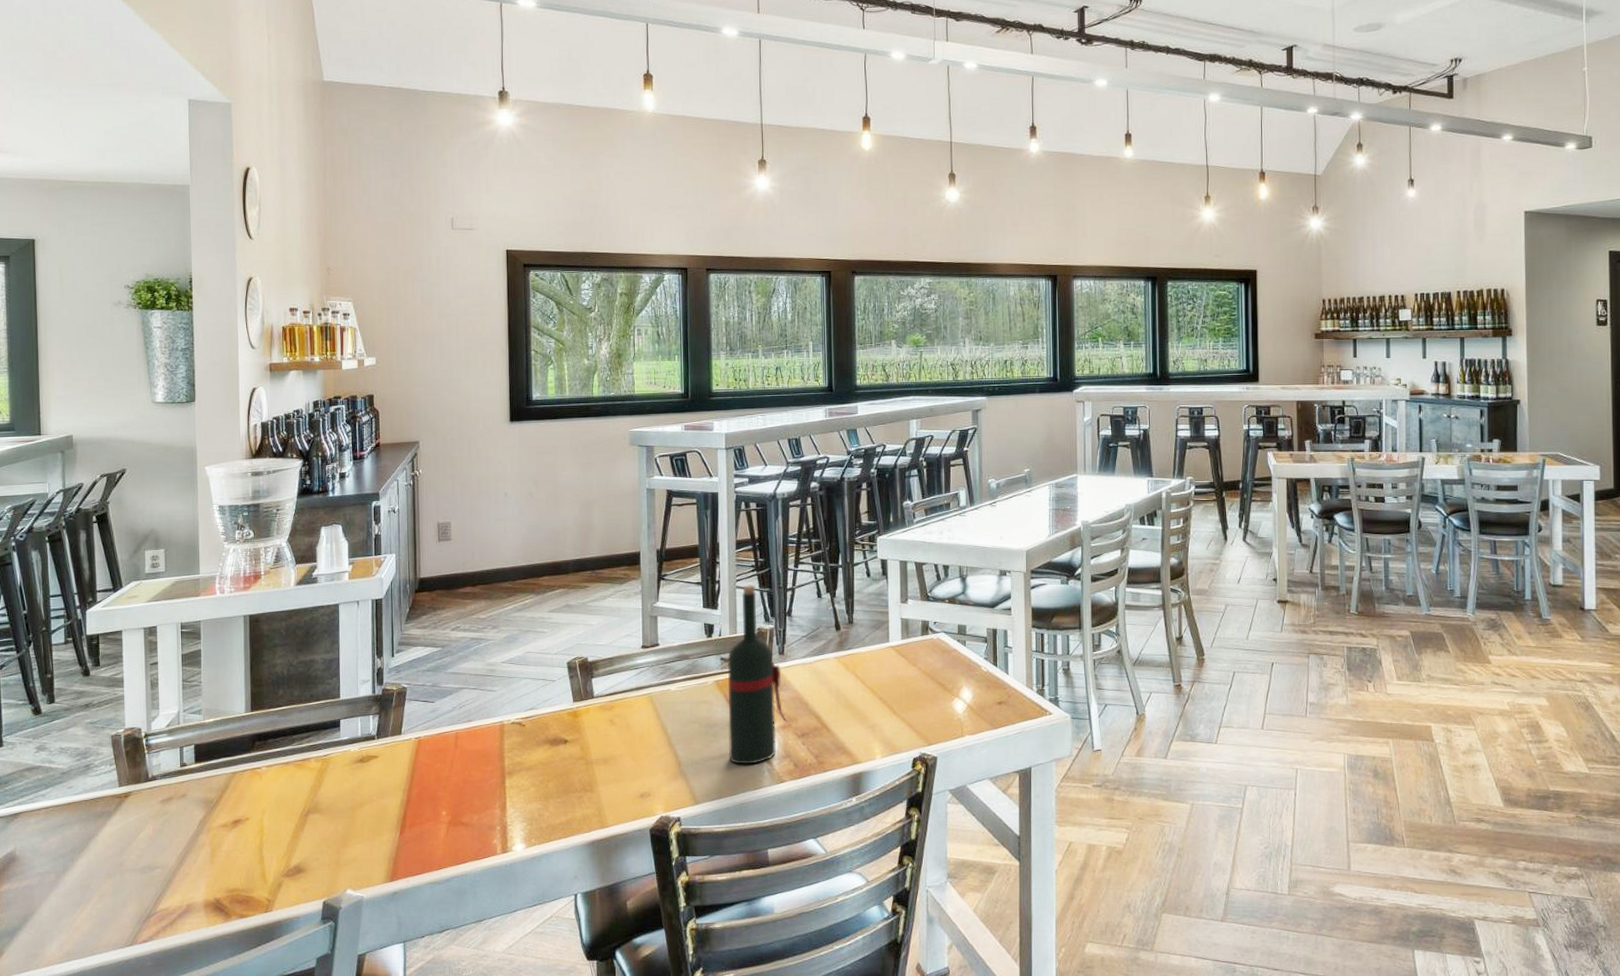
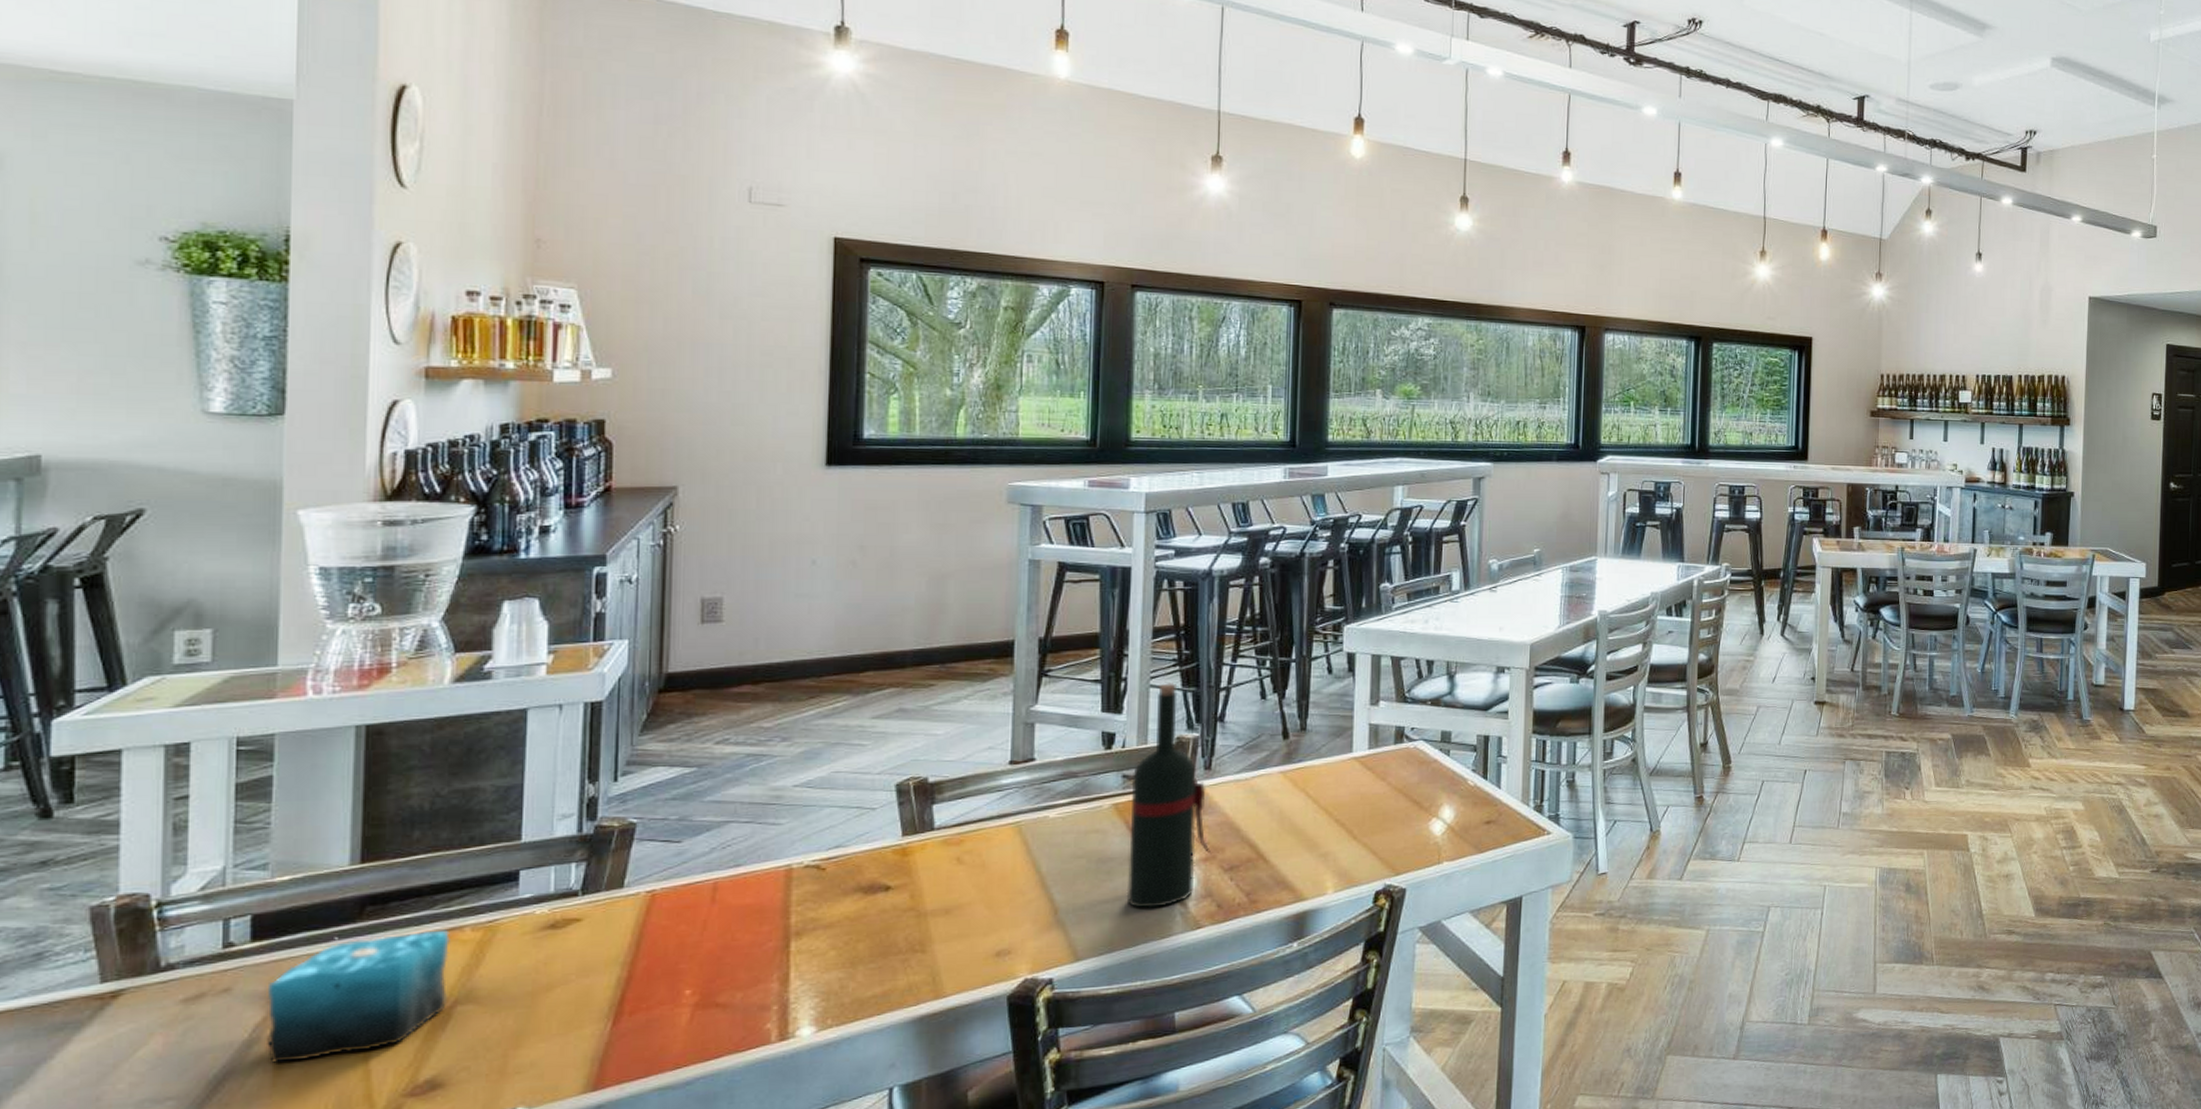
candle: none [205,760,304,848] -> present [267,930,450,1065]

